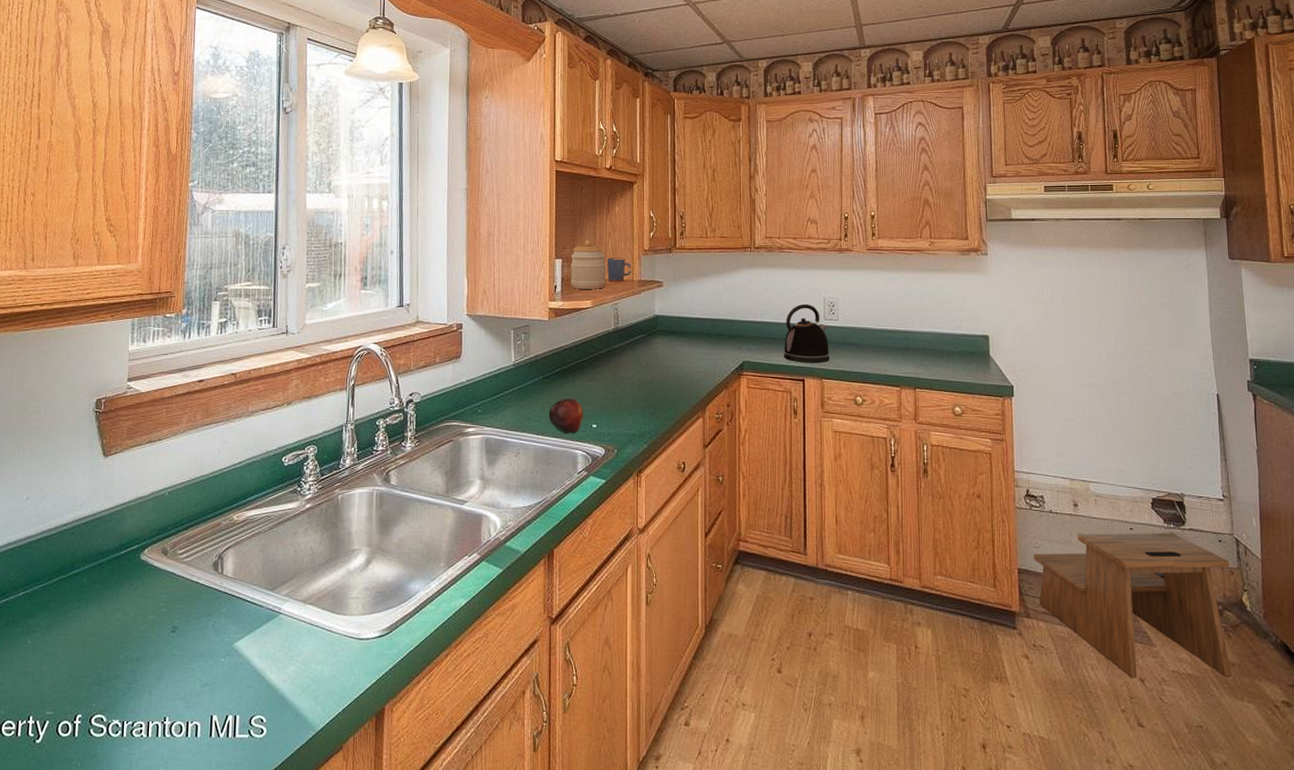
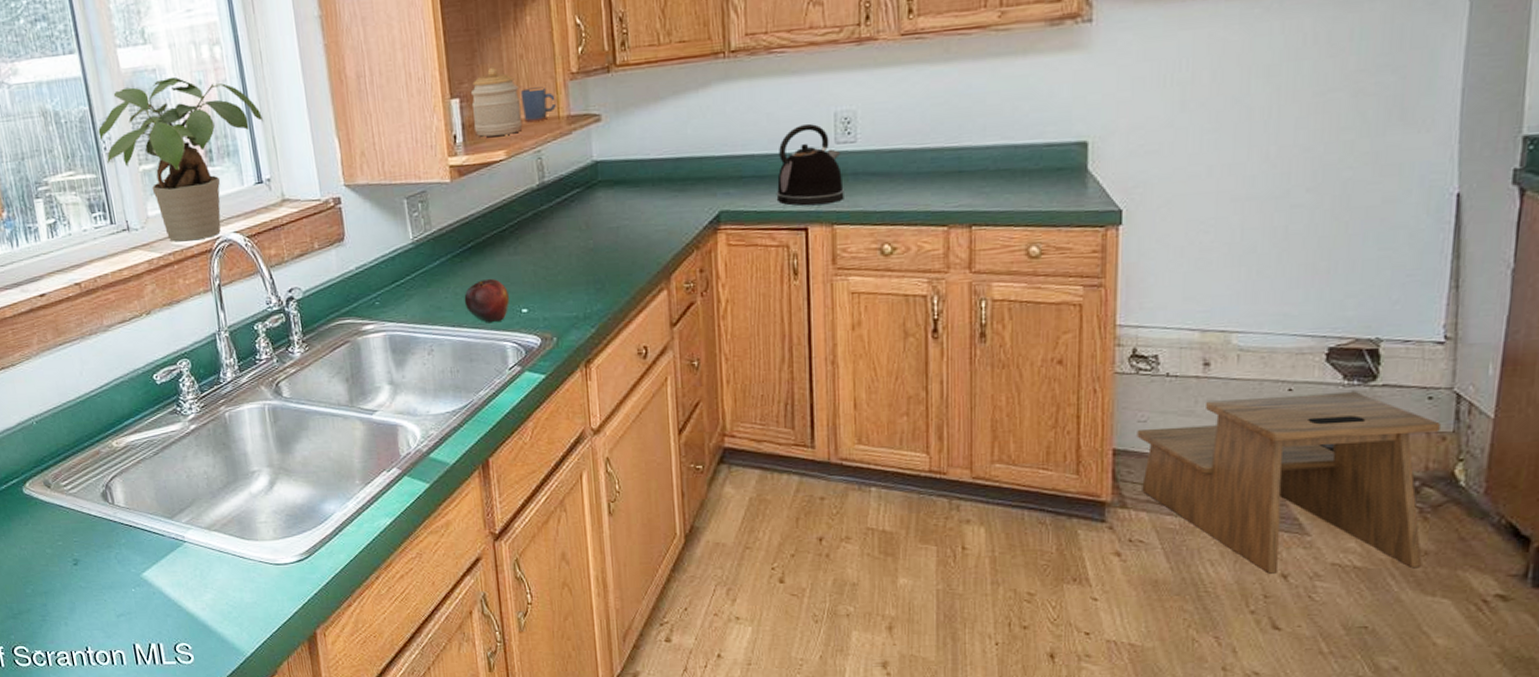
potted plant: none [278,219,412,347] -> present [98,76,264,242]

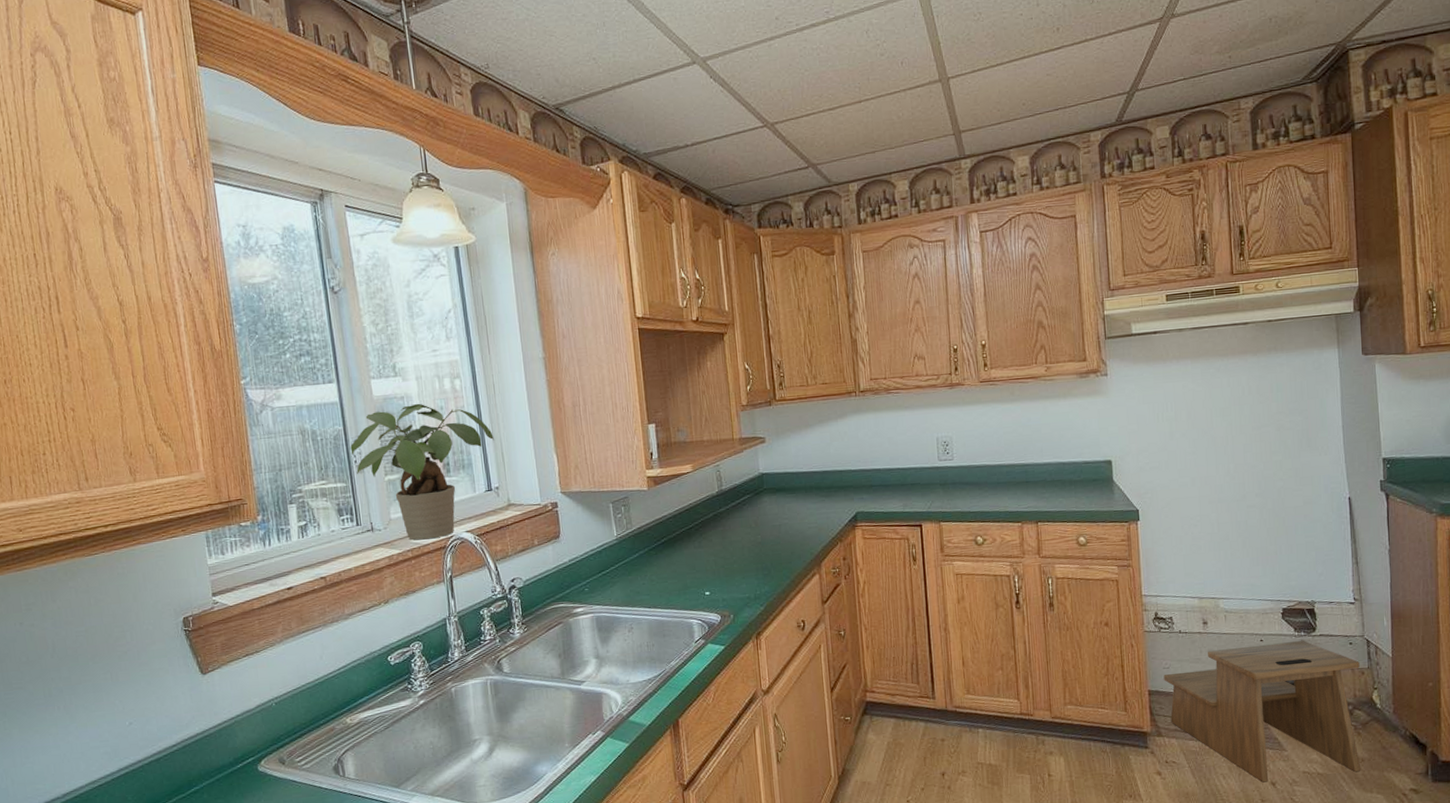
fruit: present [464,278,509,323] -> none [658,567,695,604]
jar: present [470,66,523,137] -> none [664,399,705,454]
mug: present [520,87,556,122] -> none [703,415,731,442]
kettle: present [776,123,844,206] -> none [897,445,947,508]

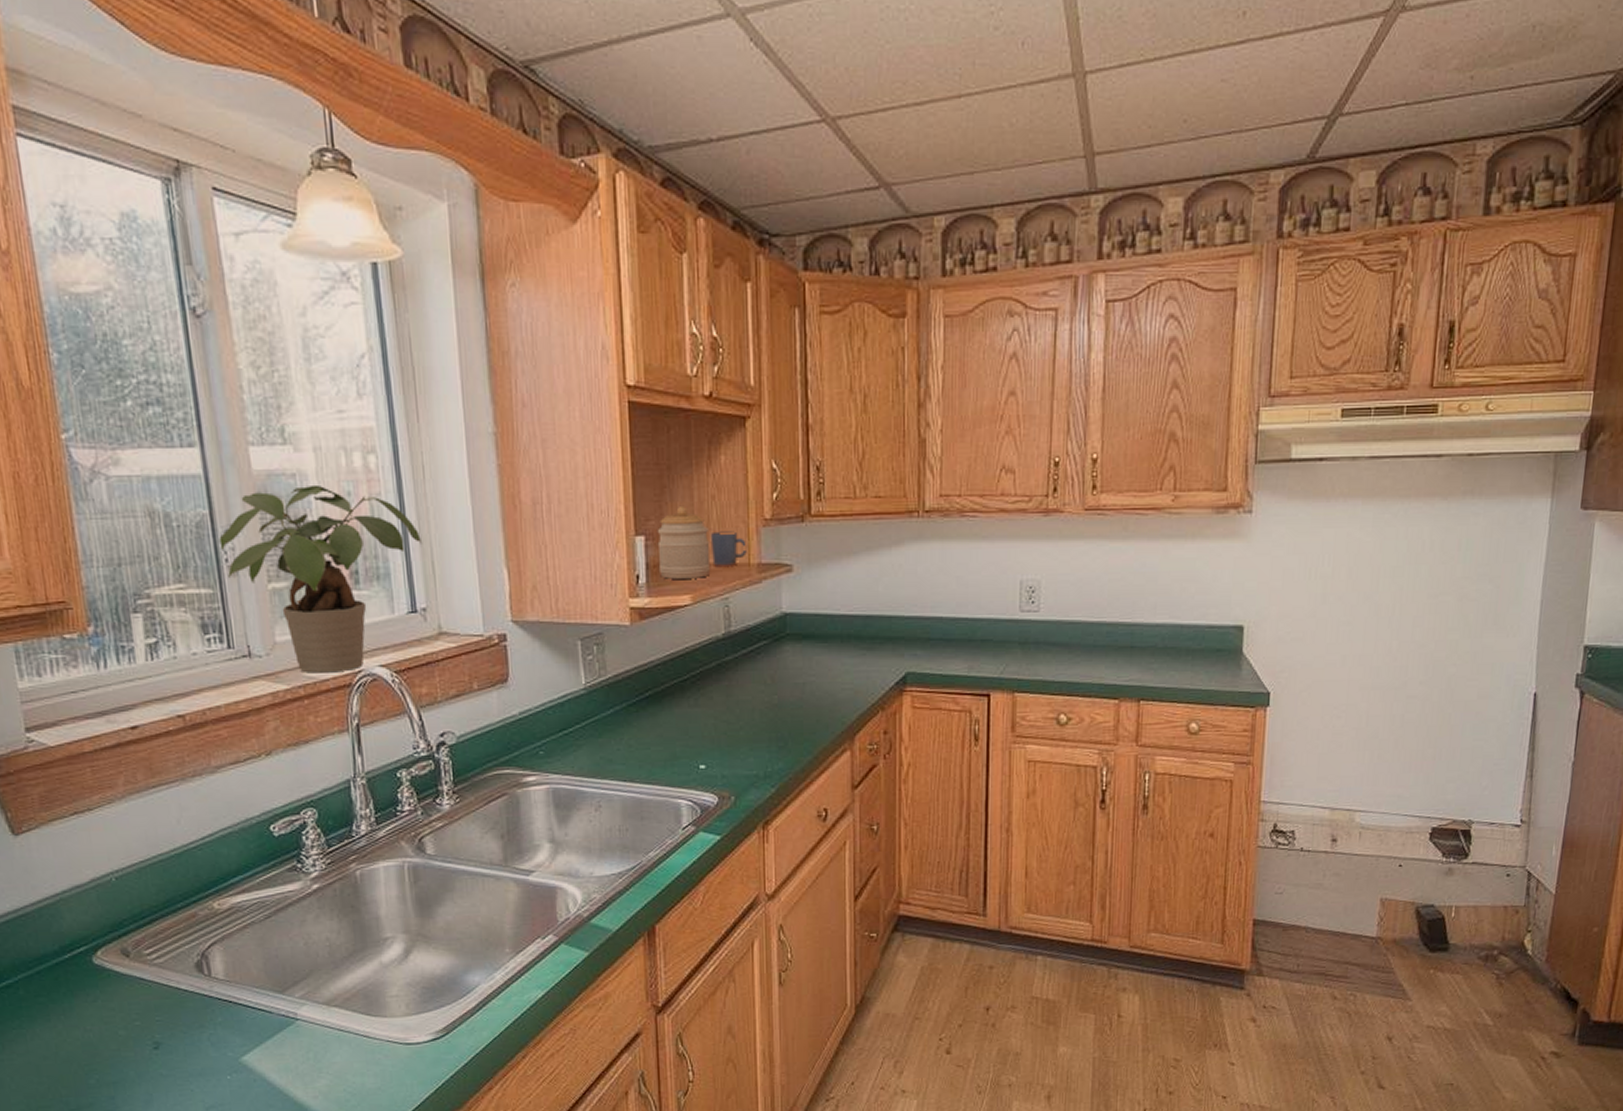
jar: none [664,399,705,454] -> present [657,505,711,579]
mug: none [703,415,731,442] -> present [710,531,747,566]
step stool: present [1163,641,1361,783] -> none [1274,869,1515,1037]

